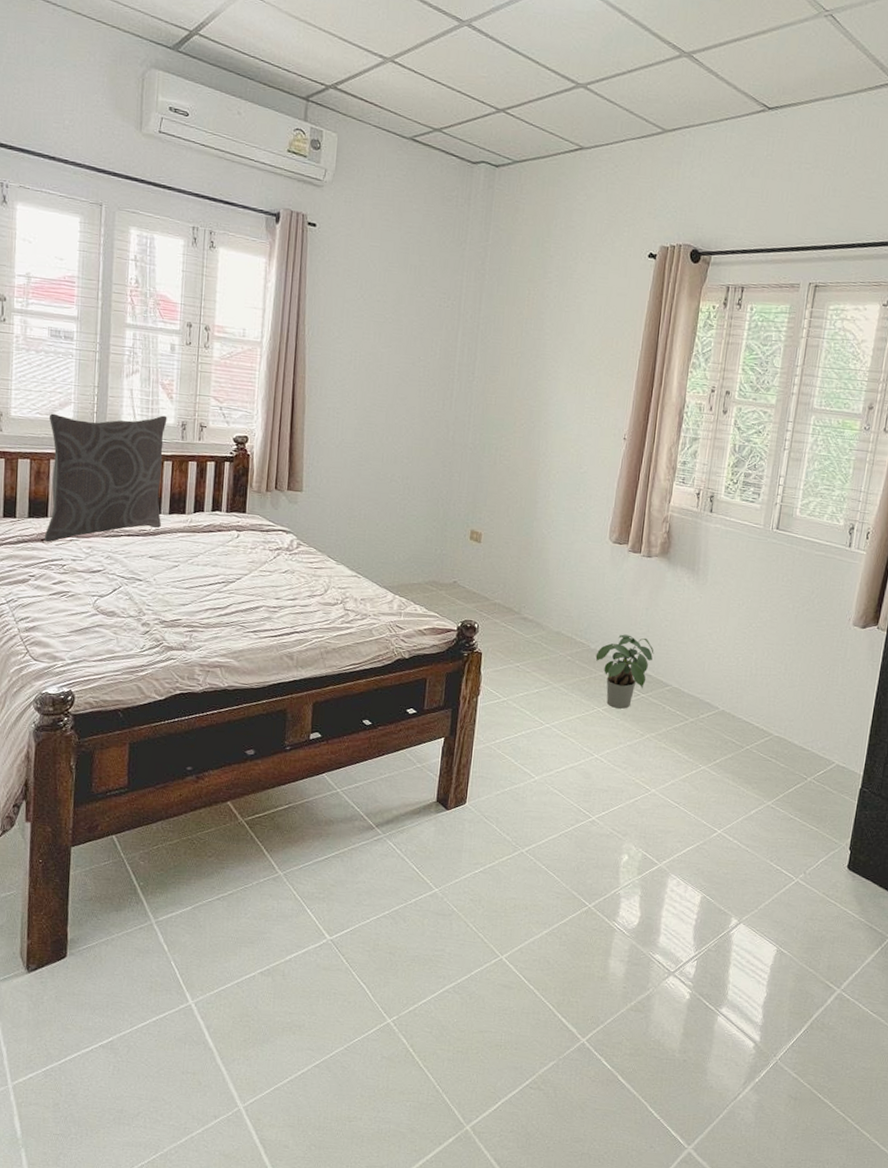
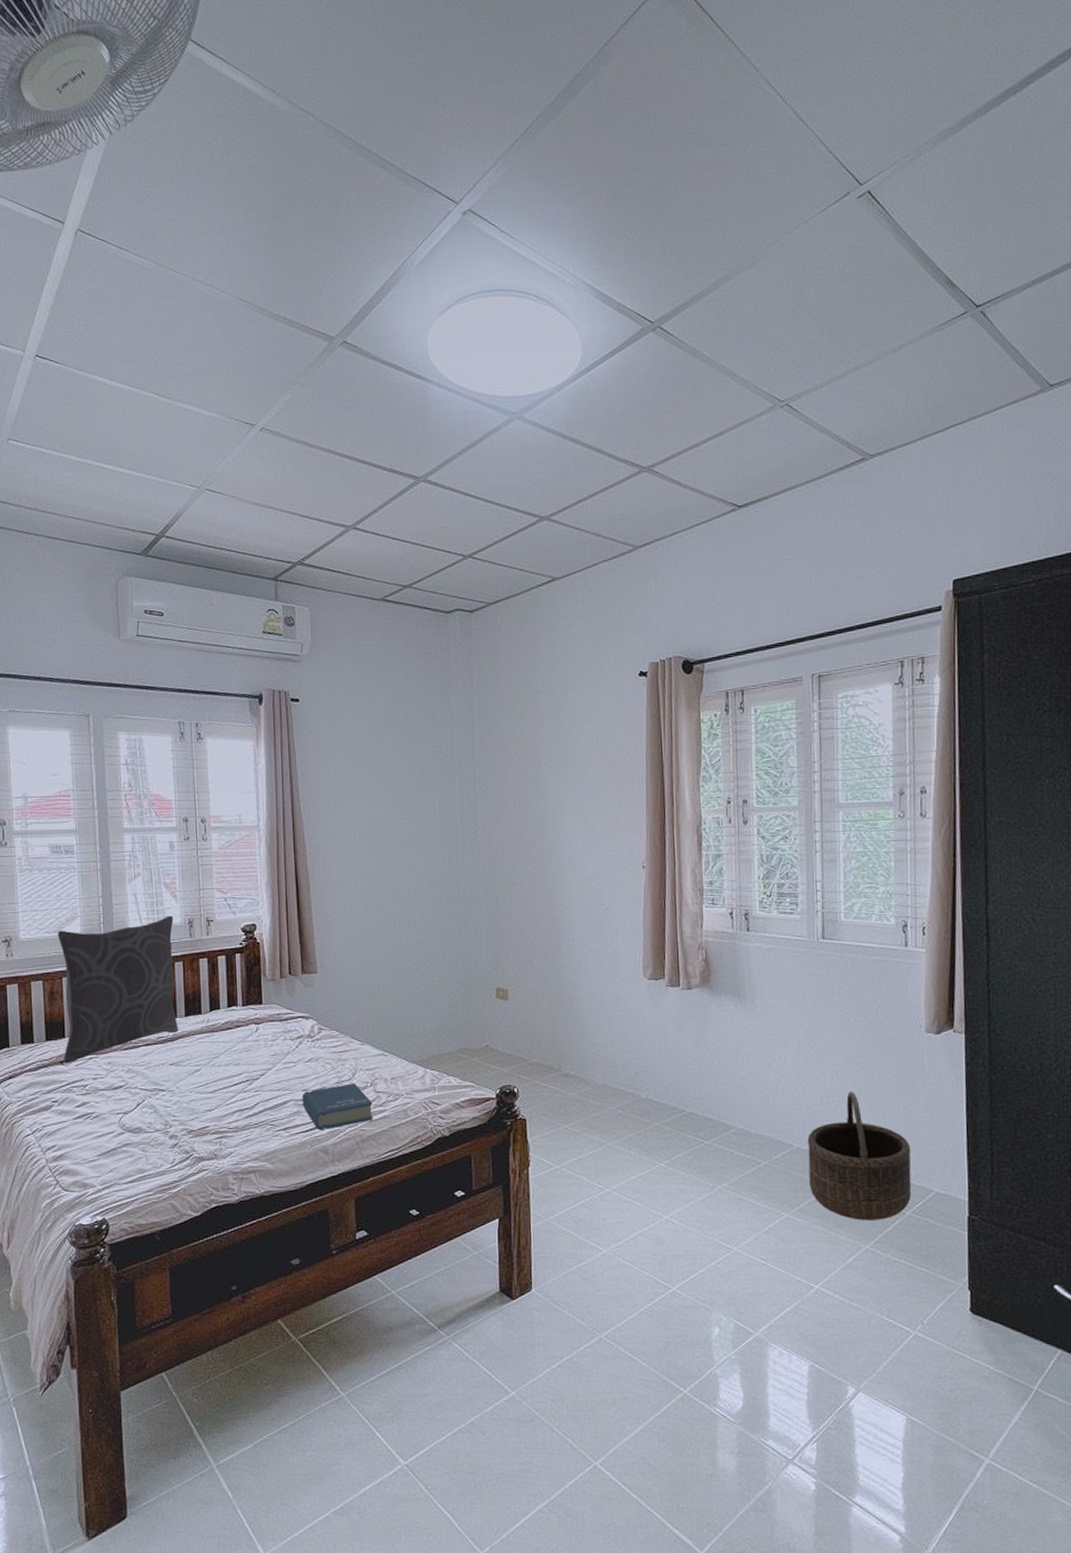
book: none [273,598,341,638] -> present [302,1083,373,1131]
potted plant: present [595,634,654,709] -> none [648,1077,711,1161]
basket: none [727,667,822,782] -> present [807,1091,912,1220]

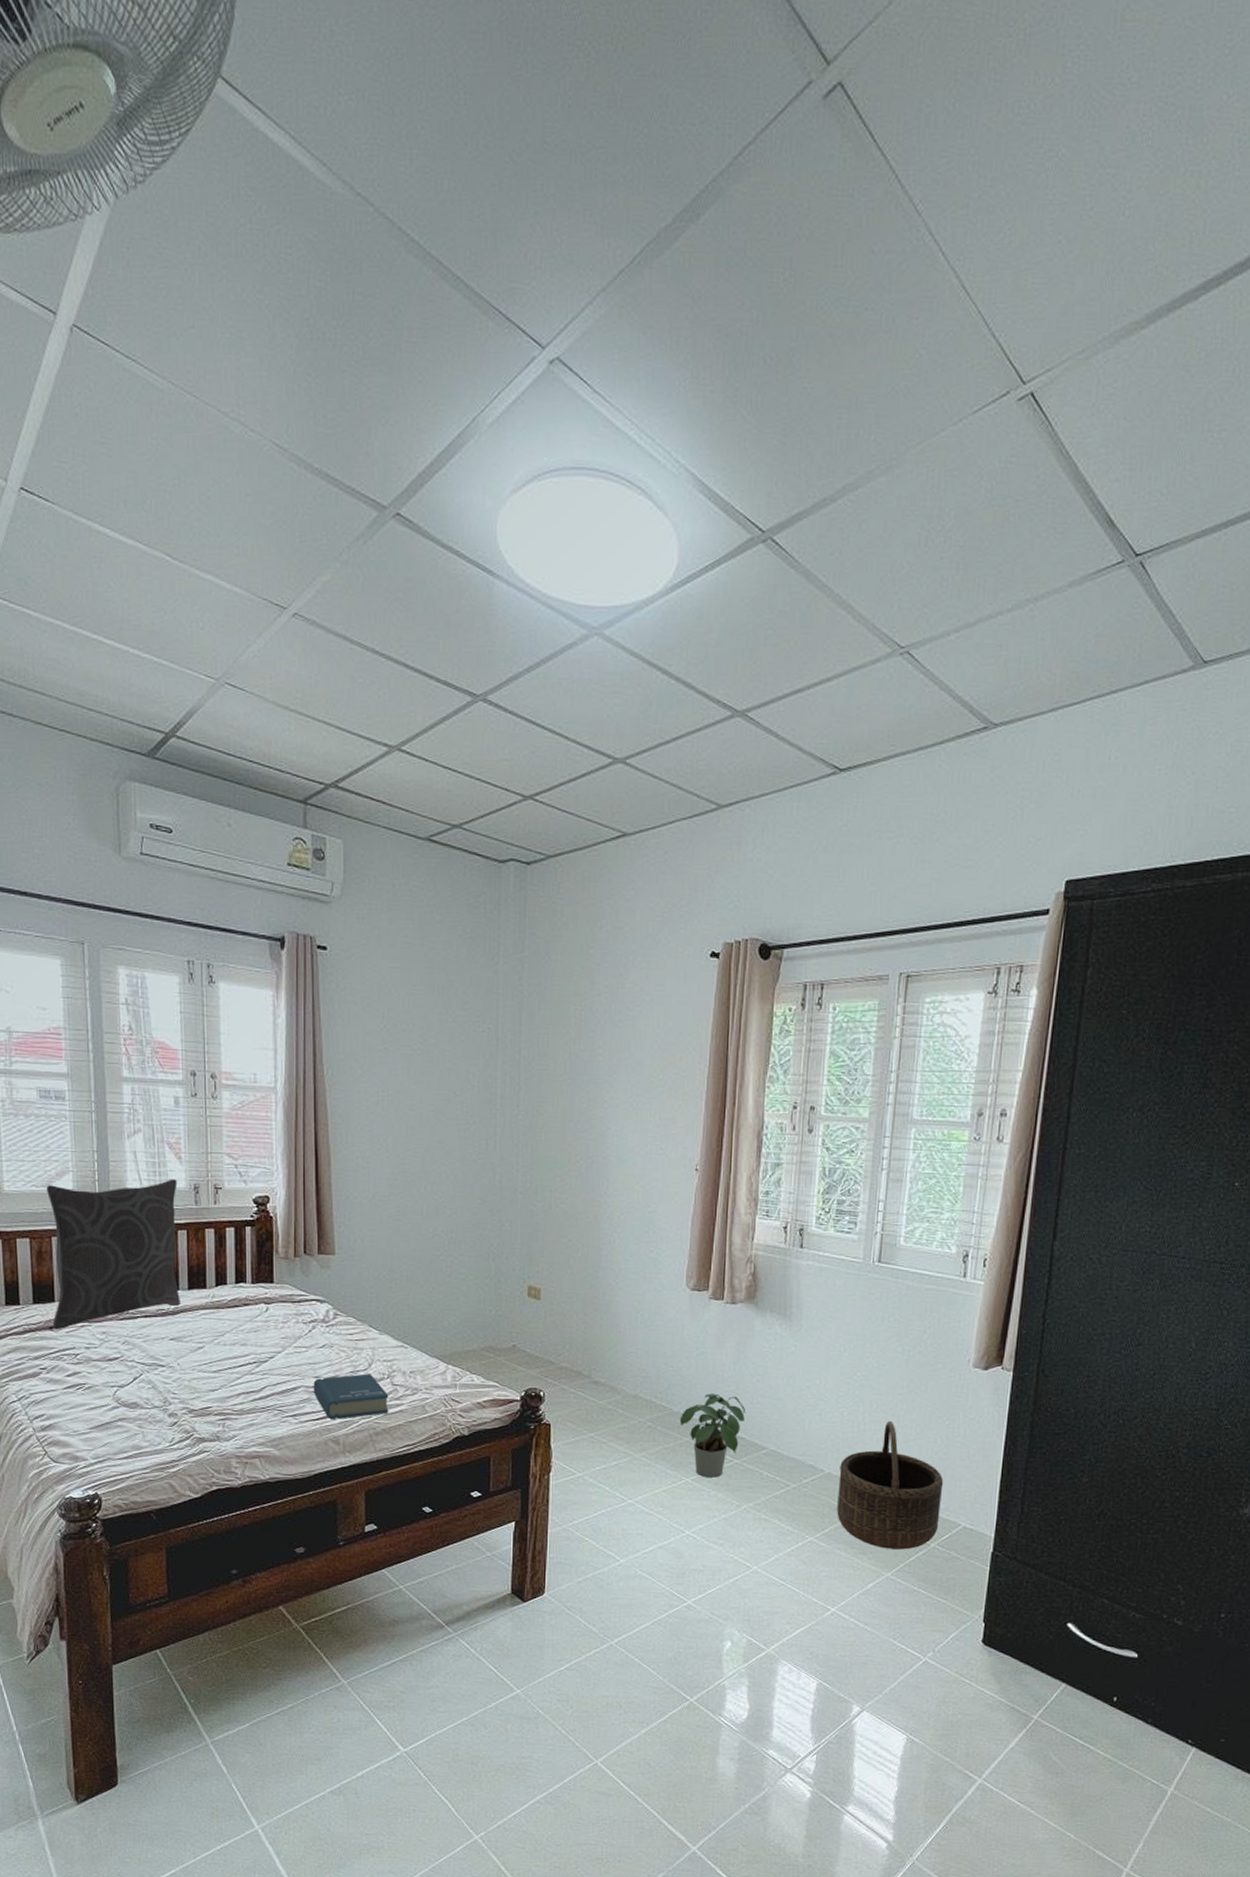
potted plant: none [648,1077,711,1161] -> present [679,1393,746,1478]

